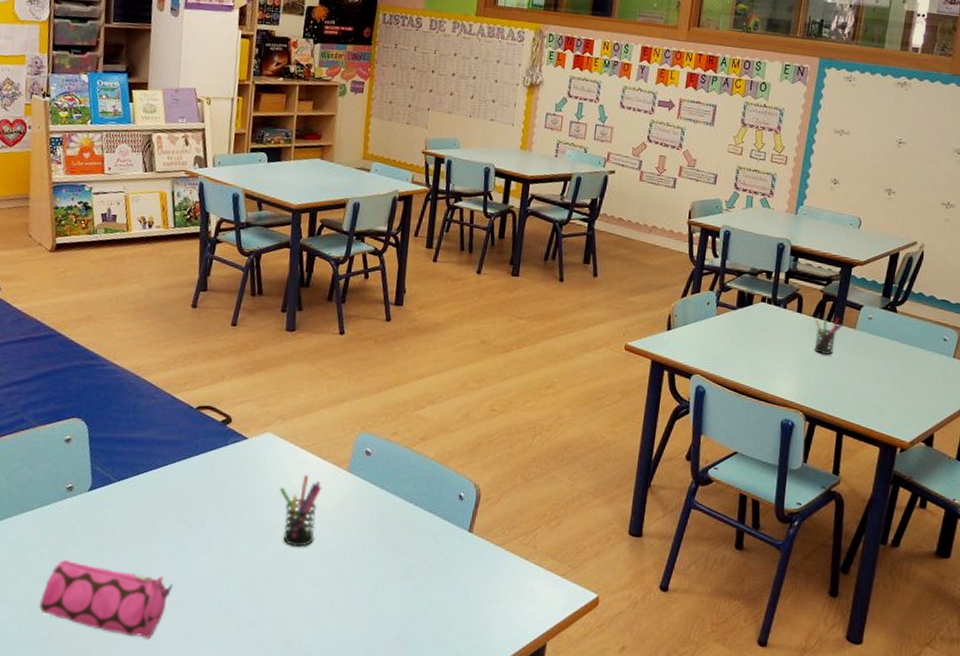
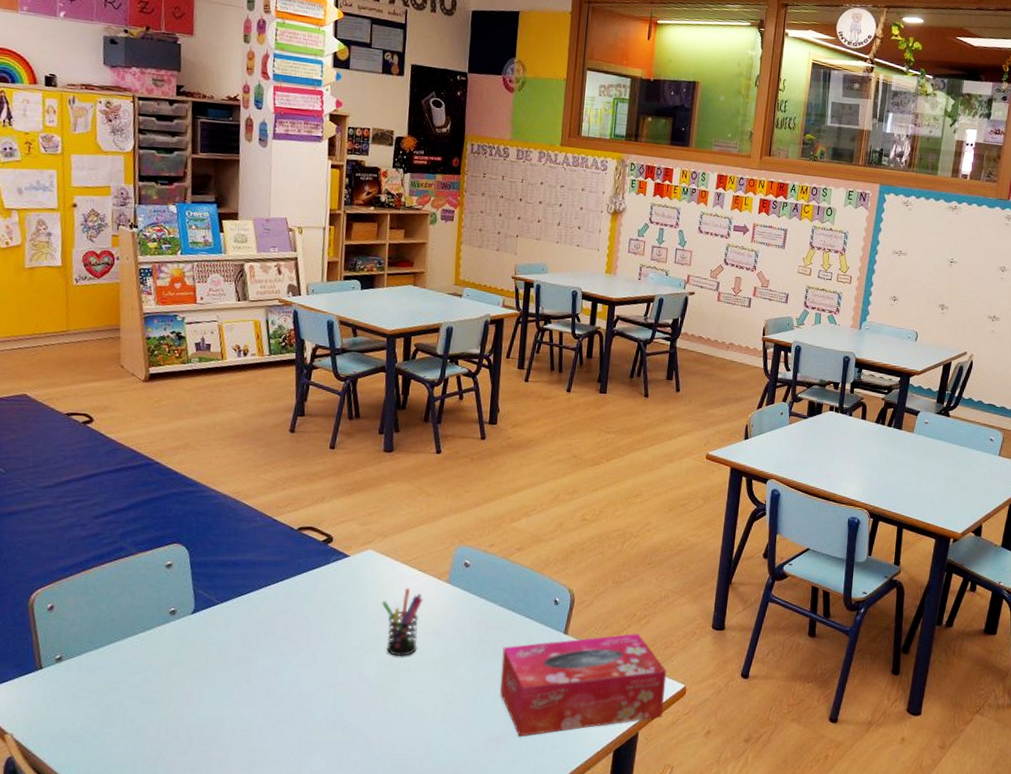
pencil case: present [38,559,173,638] -> none [145,681,280,751]
tissue box: none [400,535,579,640] -> present [500,634,667,737]
pen holder: present [814,318,842,355] -> none [877,423,901,458]

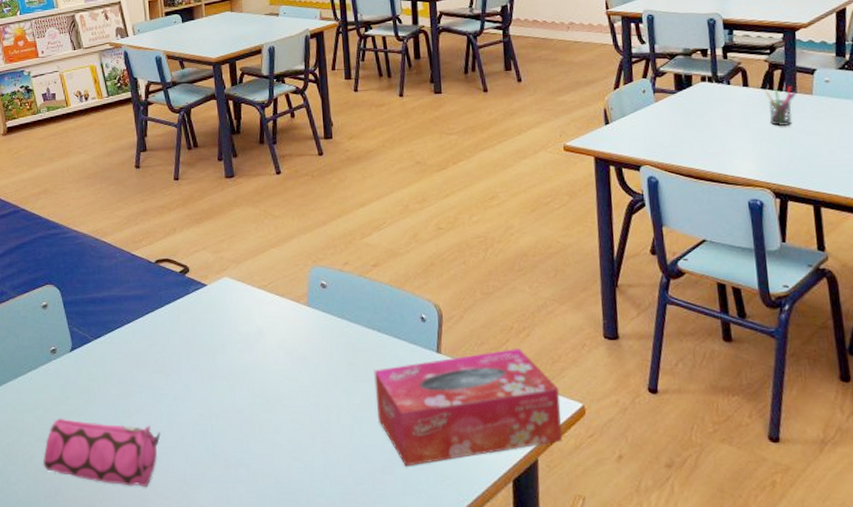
pencil case: none [145,681,280,751] -> present [42,418,161,486]
pen holder: present [382,587,423,657] -> none [245,313,286,386]
pen holder: none [877,423,901,458] -> present [764,86,796,127]

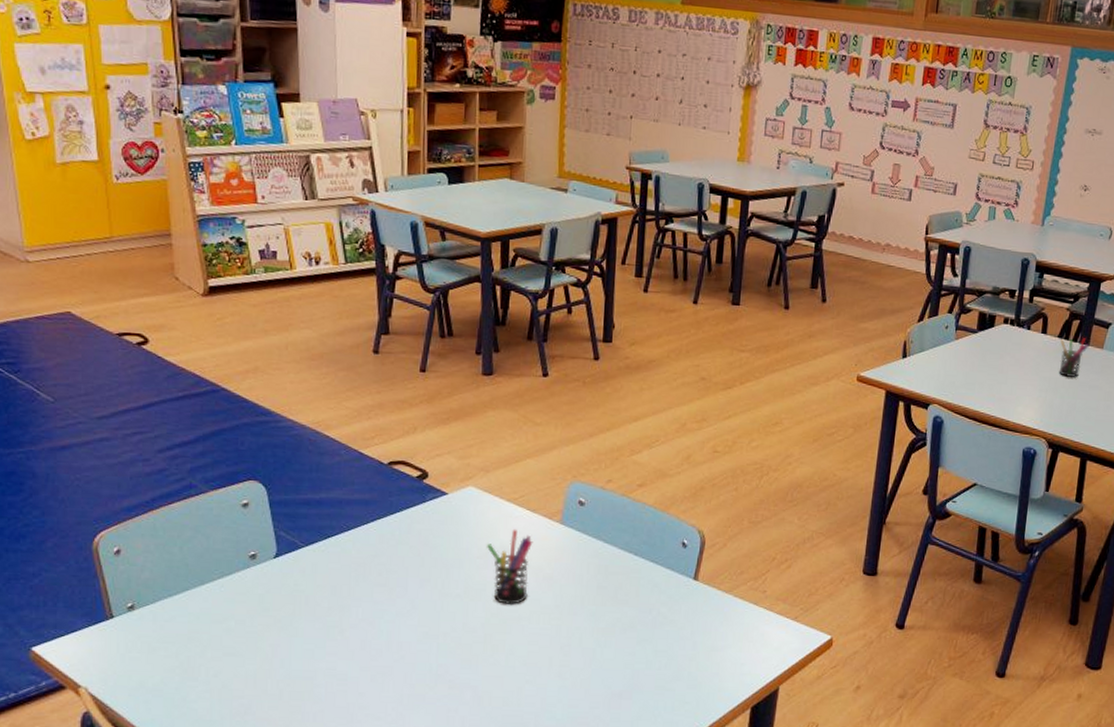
pencil case: present [42,418,161,486] -> none [230,631,377,707]
pen holder: none [245,313,286,386] -> present [487,529,533,606]
tissue box: present [374,349,562,466] -> none [622,579,811,692]

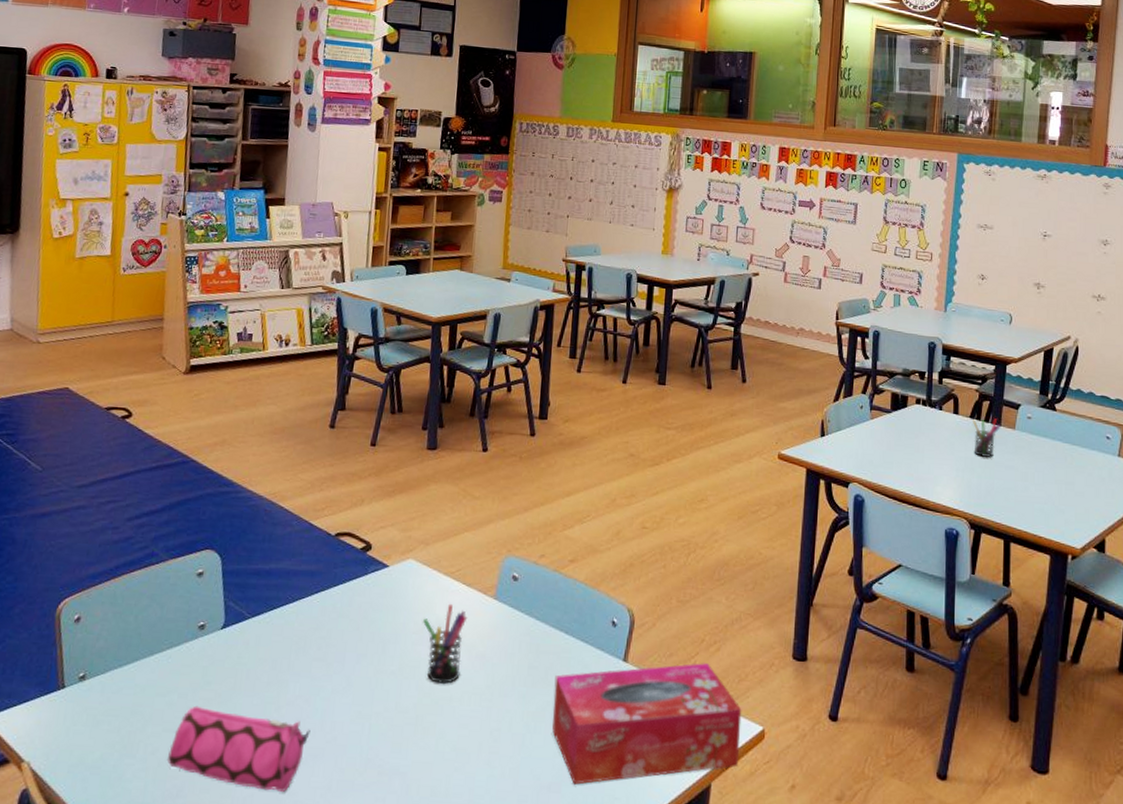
pencil case: none [230,631,377,707] -> present [166,705,311,792]
tissue box: none [622,579,811,692] -> present [552,663,742,785]

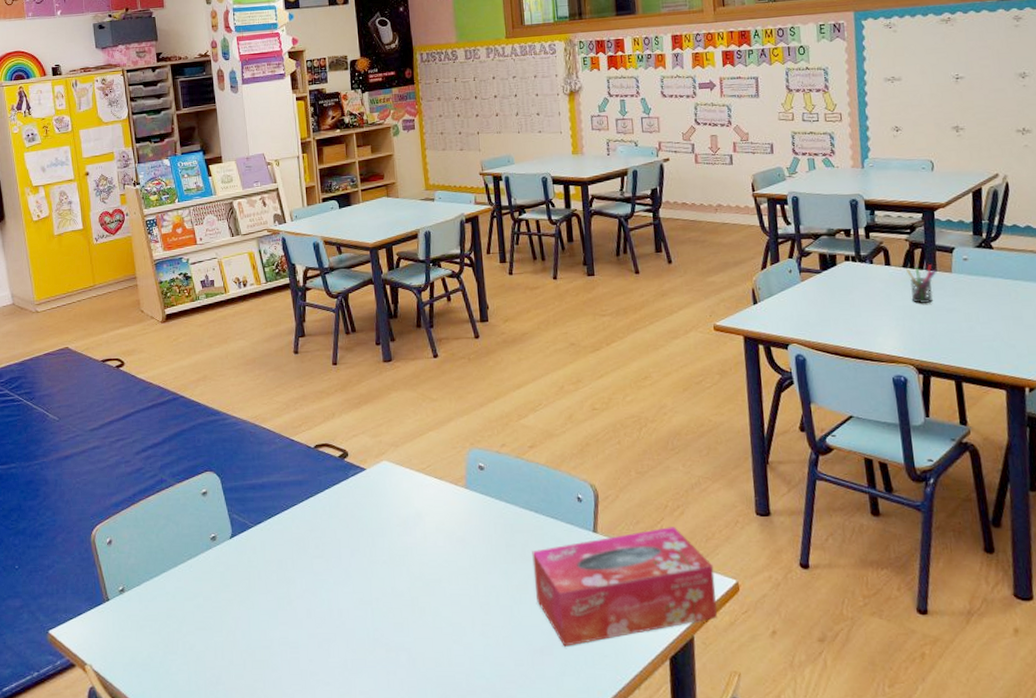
pencil case: present [166,705,311,792] -> none [203,606,321,673]
pen holder: present [423,603,468,685] -> none [404,496,445,569]

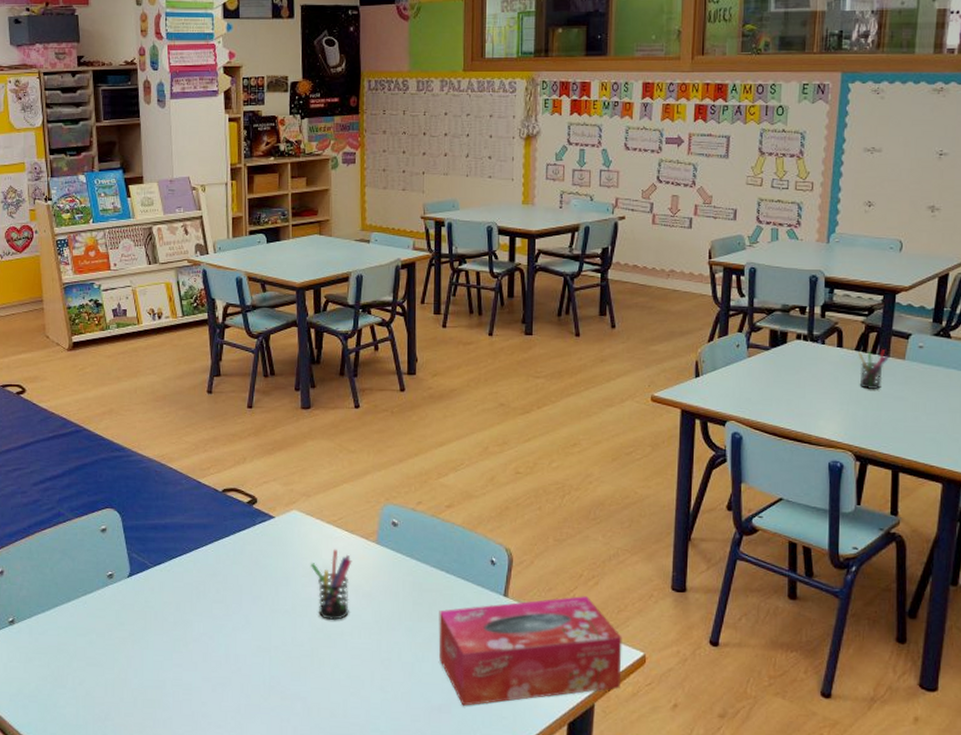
pen holder: none [404,496,445,569] -> present [311,549,352,621]

